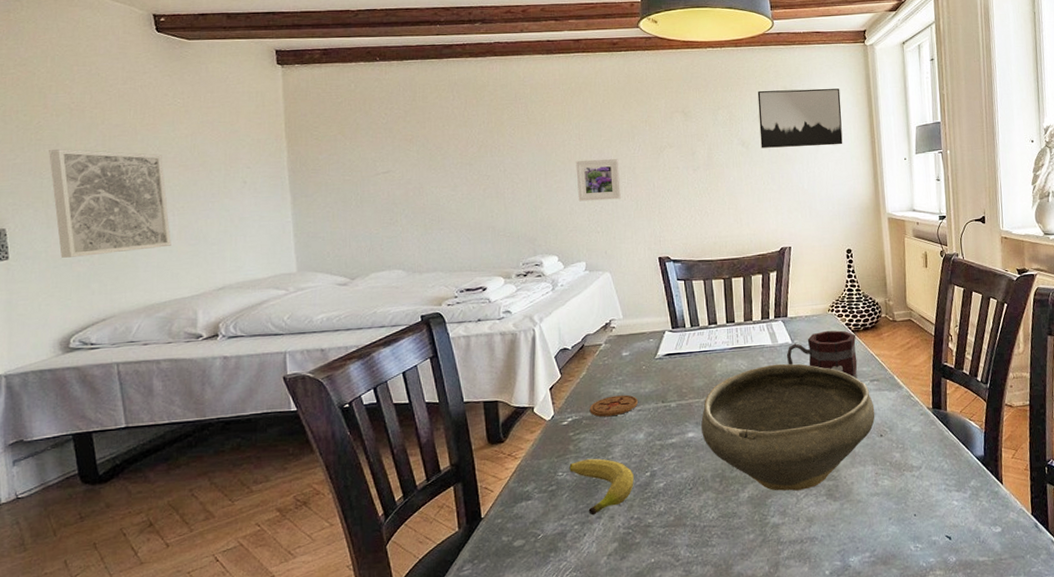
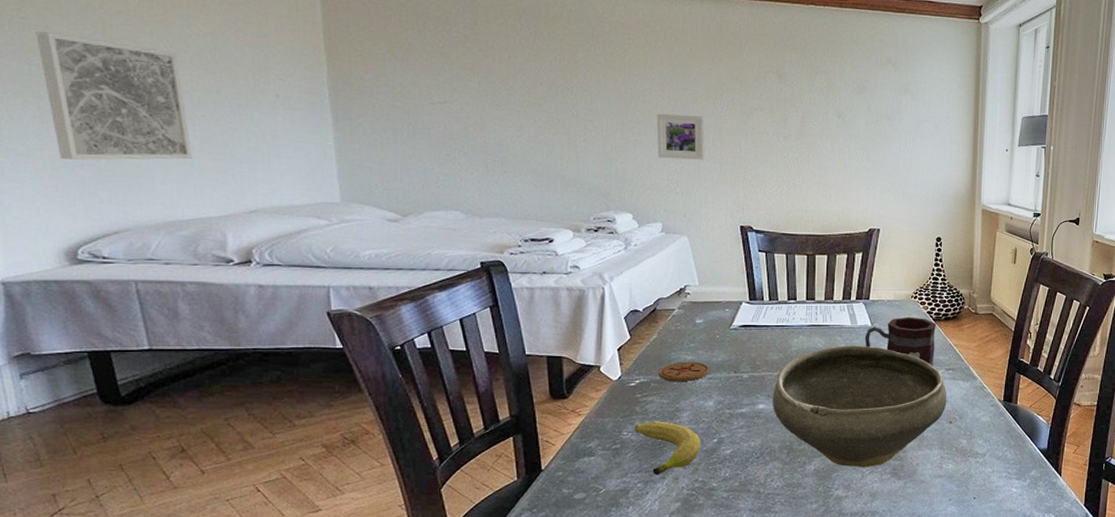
wall art: present [757,88,843,148] -> none [858,59,948,128]

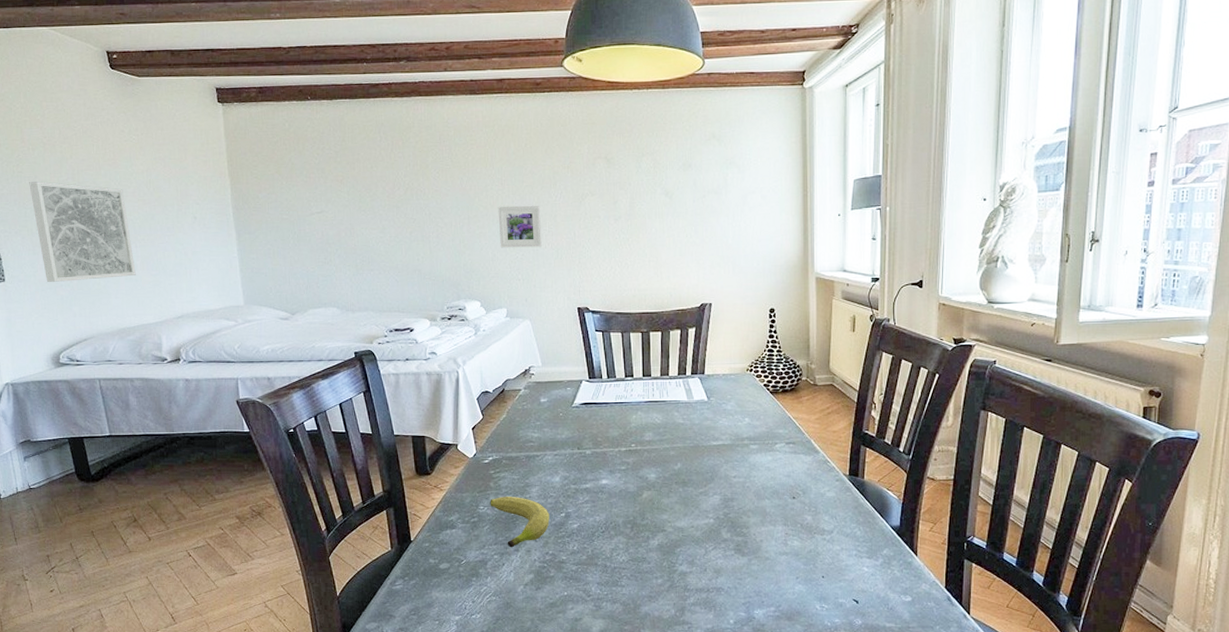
coaster: present [658,362,709,382] -> none [509,439,554,459]
bowl: present [773,345,947,467] -> none [615,420,789,543]
mug: present [864,316,936,366] -> none [701,390,774,440]

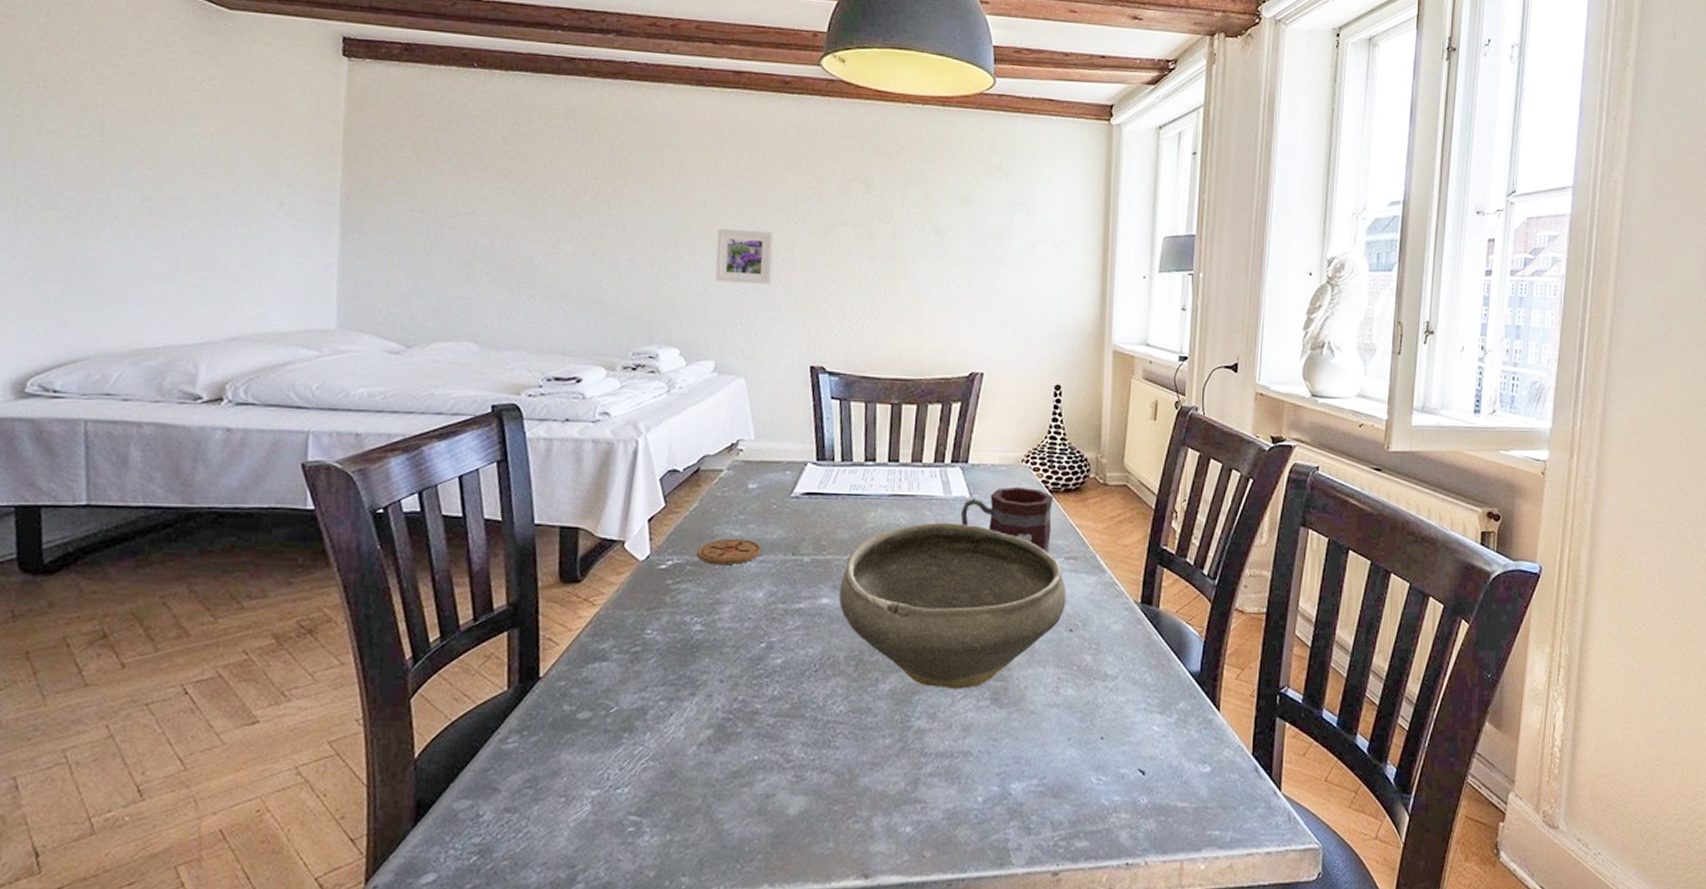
wall art: present [29,181,136,282] -> none [27,130,177,277]
fruit: present [490,496,550,548] -> none [661,616,744,691]
coaster: none [509,439,554,459] -> present [696,538,761,565]
bowl: none [615,420,789,543] -> present [839,522,1067,689]
mug: none [701,390,774,440] -> present [960,486,1053,553]

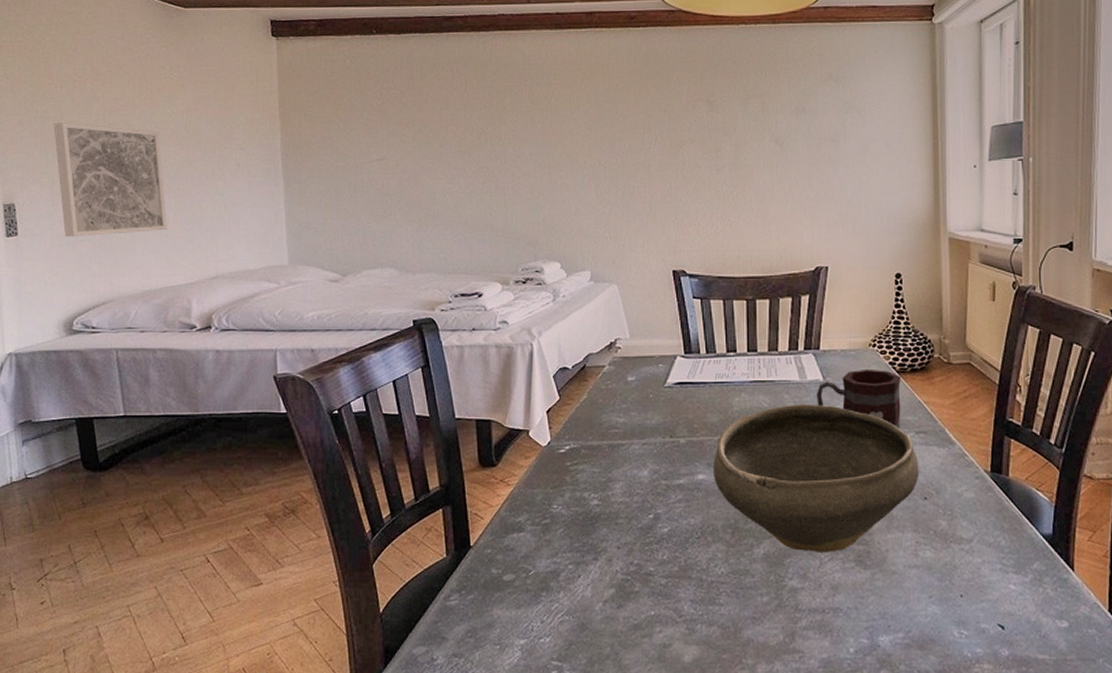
wall art: none [27,130,177,277] -> present [53,122,167,237]
coaster: present [696,538,761,565] -> none [589,425,643,448]
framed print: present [715,228,774,285] -> none [583,153,633,202]

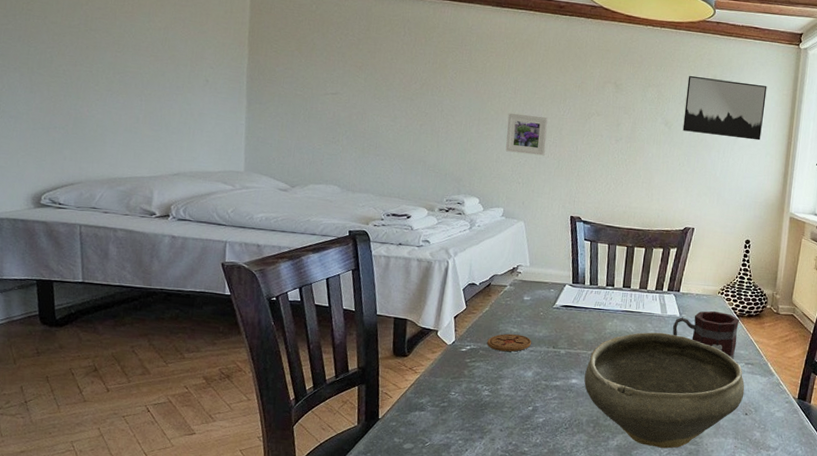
wall art: present [53,122,167,237] -> none [37,20,137,129]
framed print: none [583,153,633,202] -> present [505,112,549,156]
coaster: none [589,425,643,448] -> present [487,333,531,352]
wall art: none [797,76,899,147] -> present [682,75,767,141]

